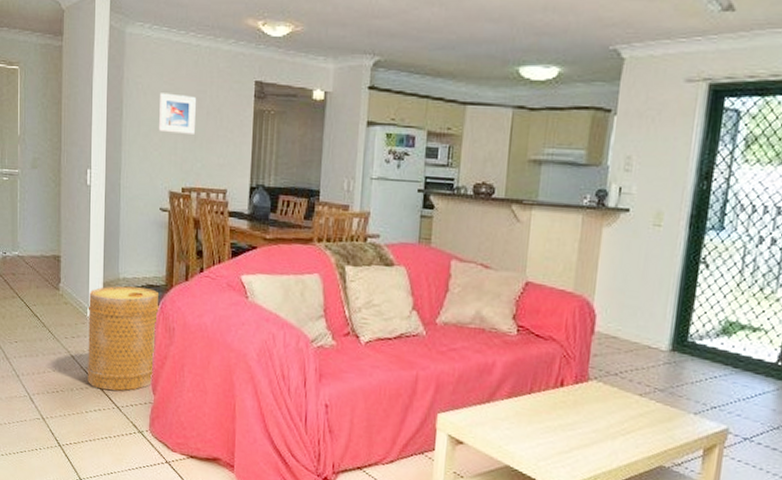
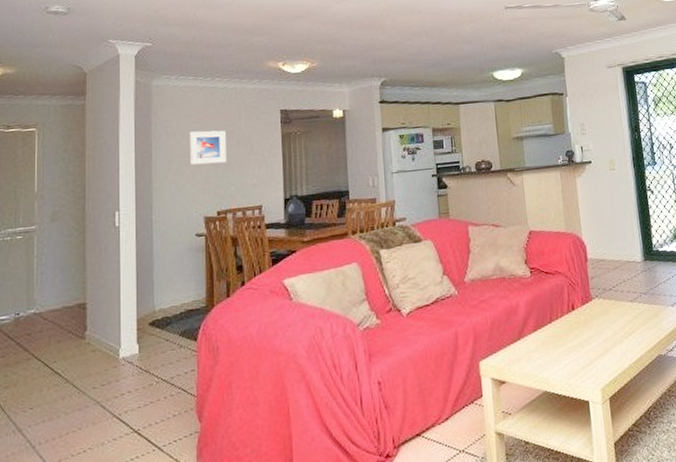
basket: present [86,286,159,391] -> none [119,313,201,434]

